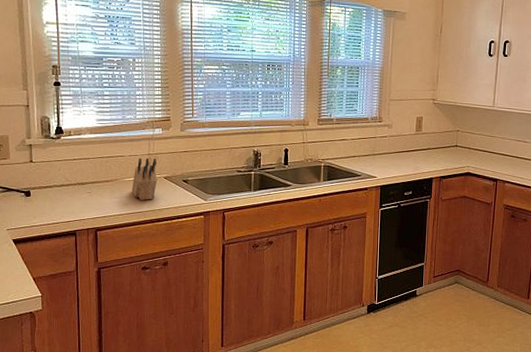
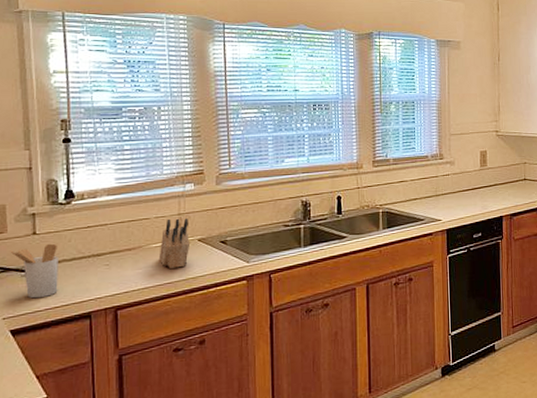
utensil holder: none [12,171,50,216] -> present [10,243,59,299]

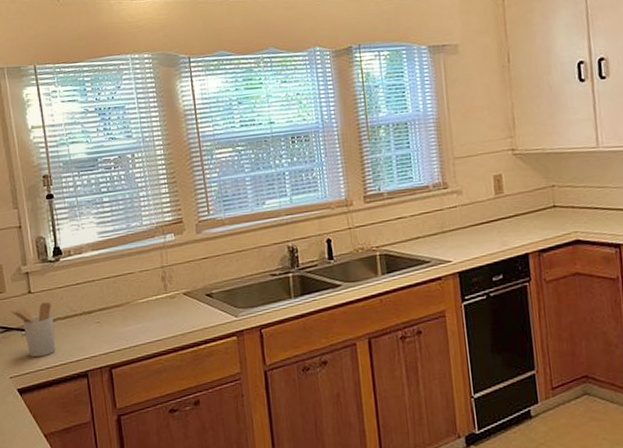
knife block: present [158,218,189,268] -> none [146,270,176,325]

